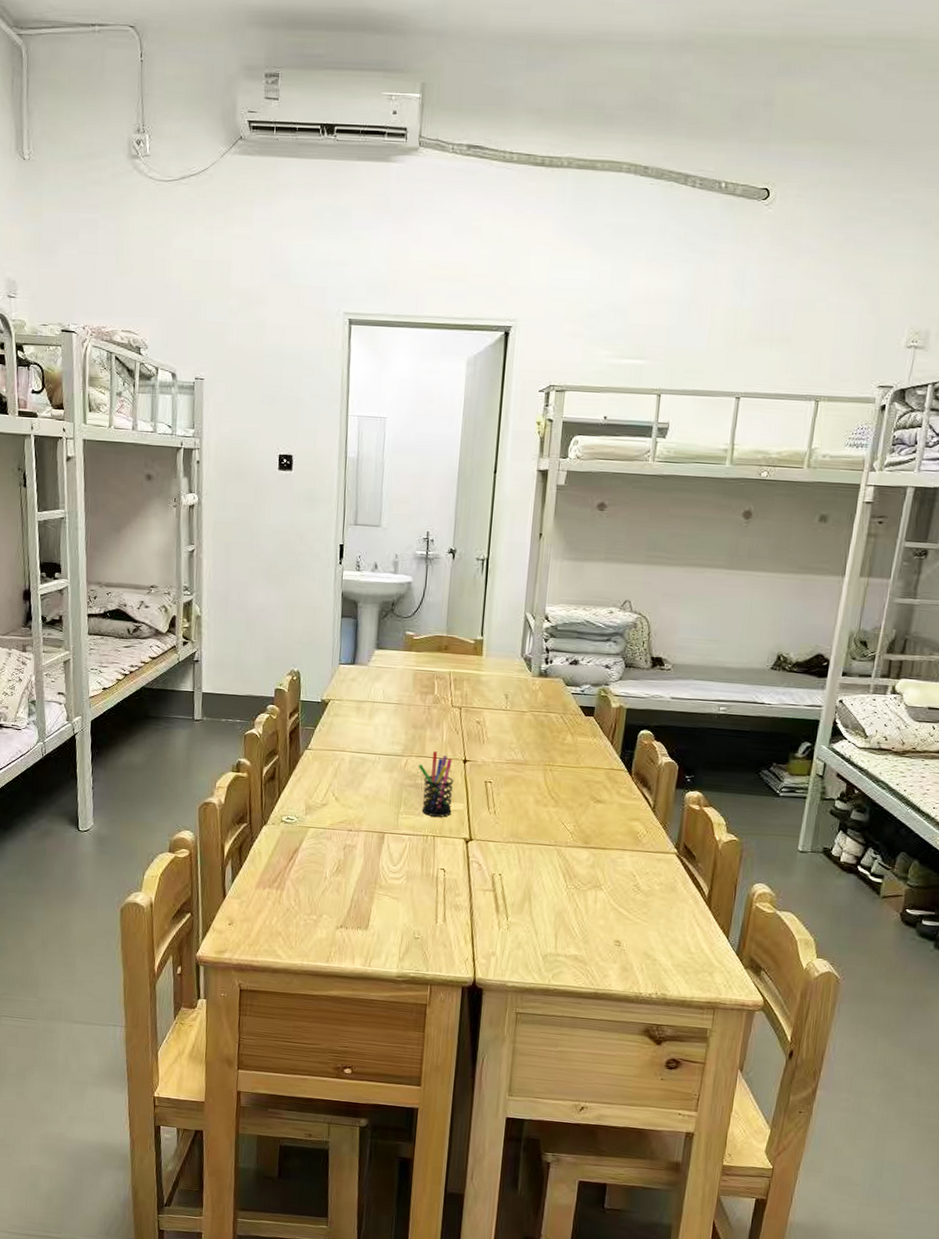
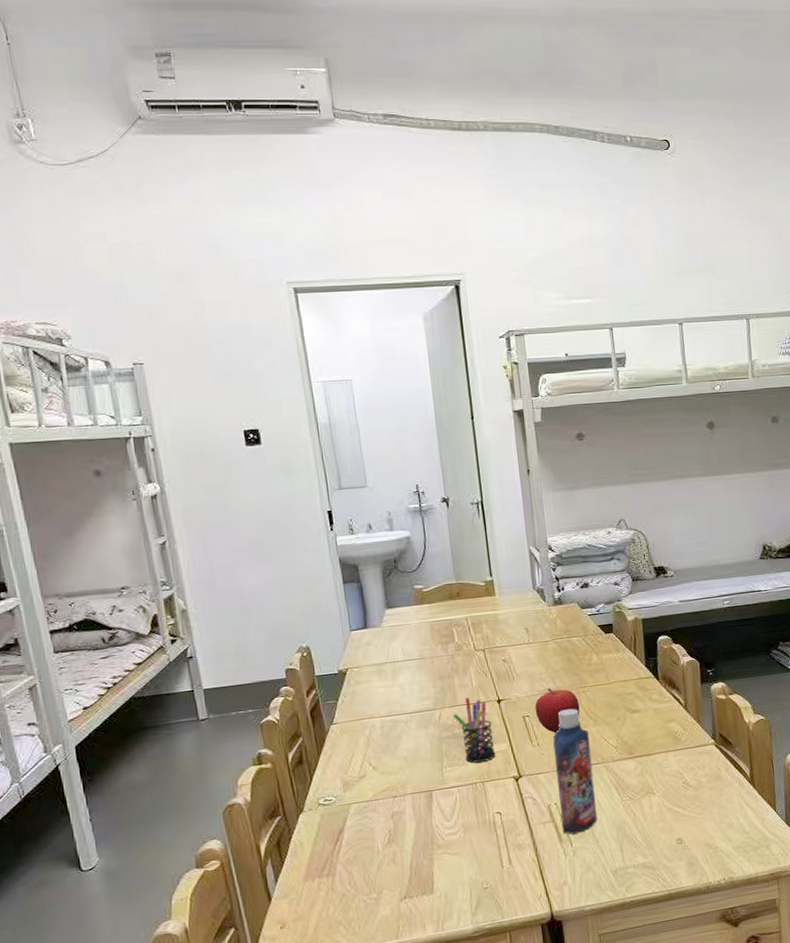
fruit: none [498,758,544,804] -> present [534,687,580,733]
bottle: none [501,783,547,909] -> present [553,708,598,835]

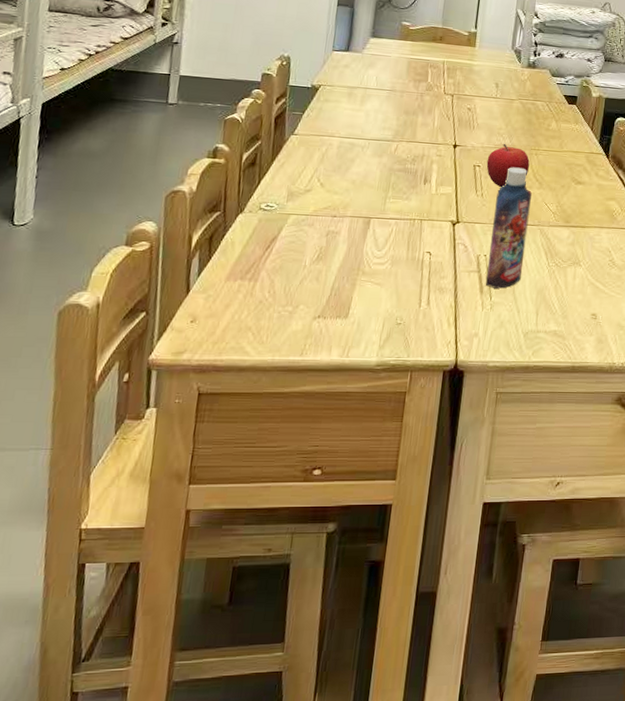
pen holder: present [452,698,496,763] -> none [408,136,444,201]

